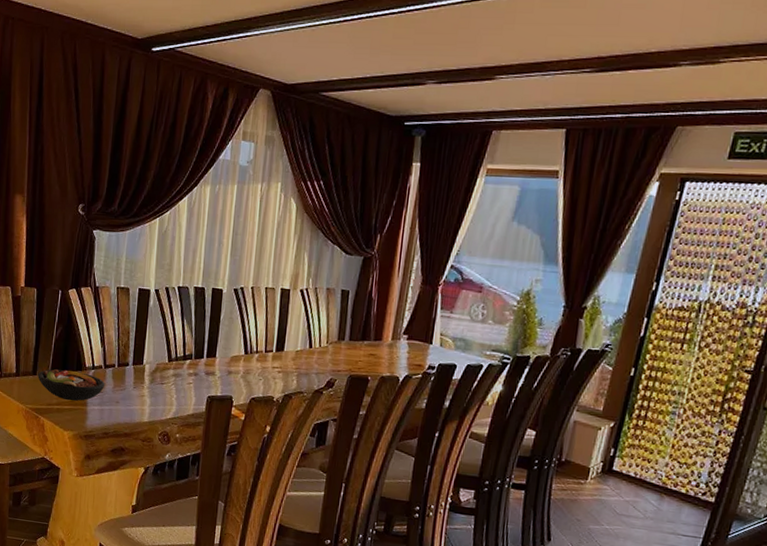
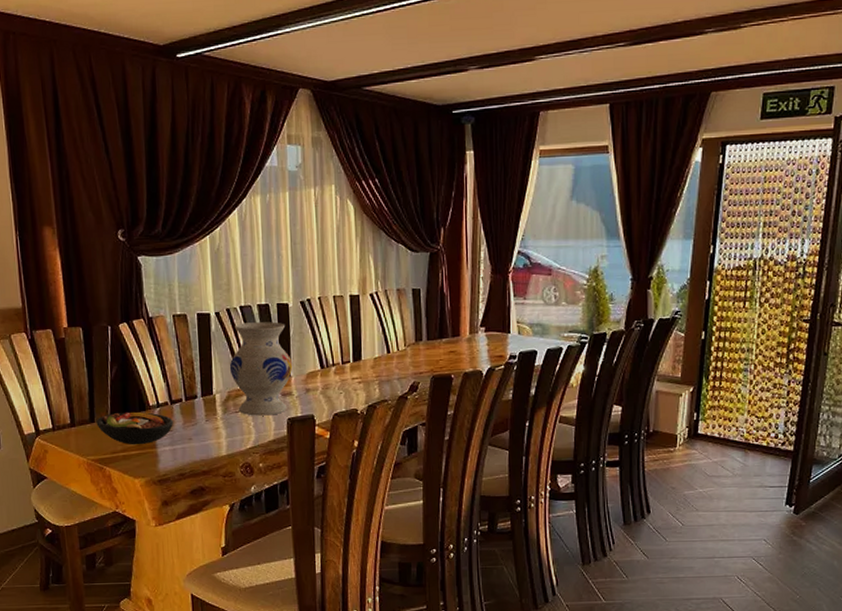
vase: none [161,302,220,391] -> present [229,322,293,416]

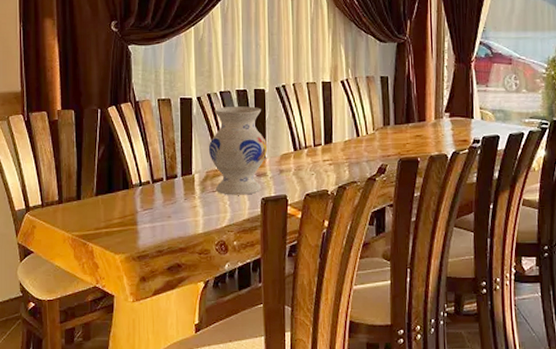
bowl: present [96,412,174,445] -> none [82,190,155,222]

